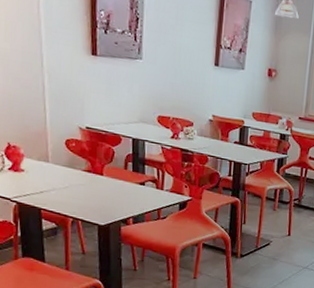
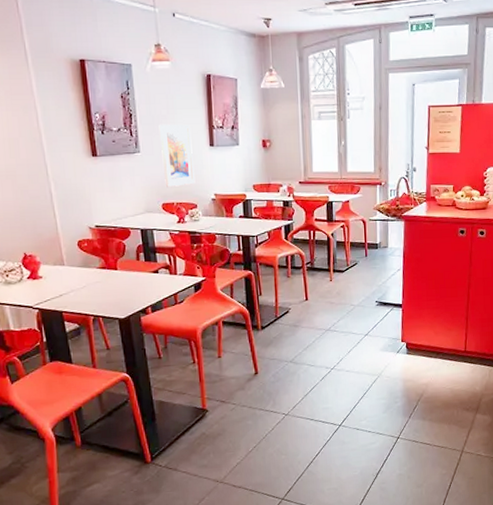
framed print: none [163,33,197,102] -> present [159,124,196,188]

